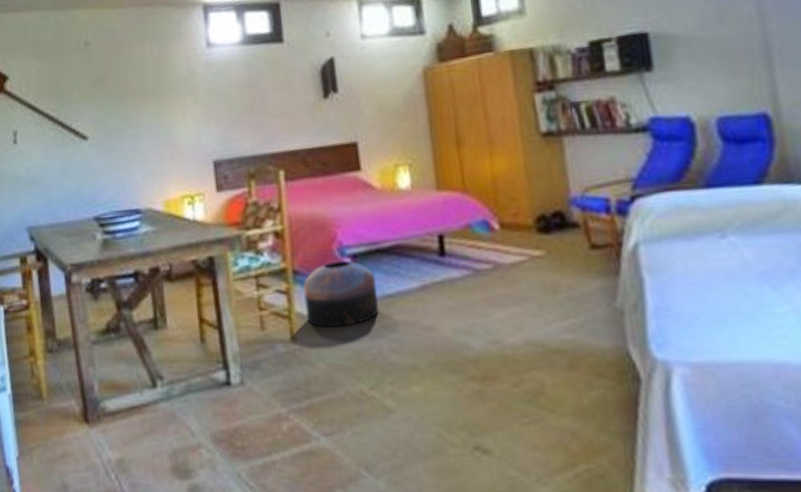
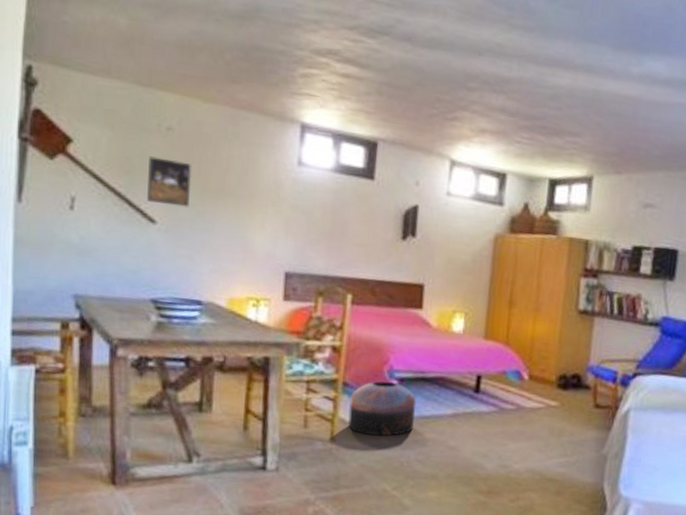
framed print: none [73,72,114,119] -> present [147,156,193,208]

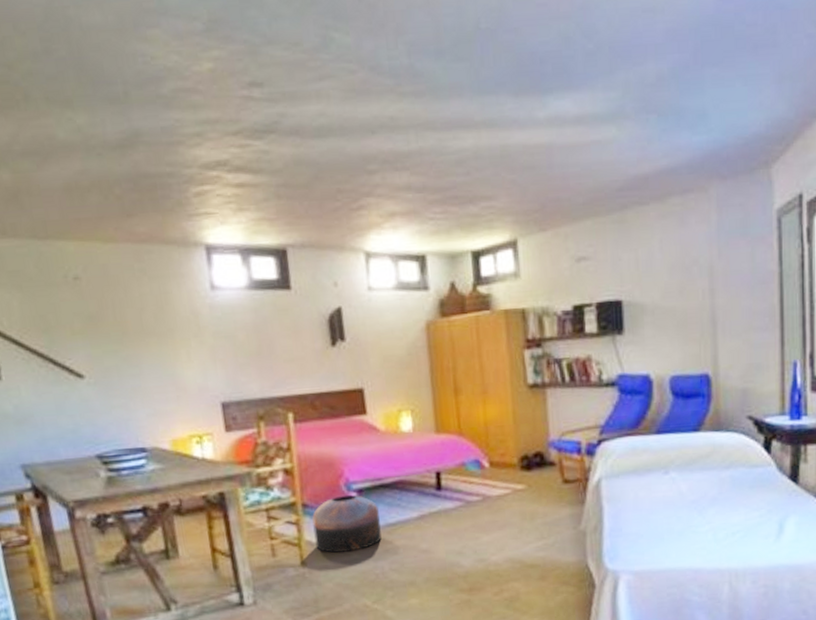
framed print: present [147,156,193,208] -> none [62,309,113,357]

